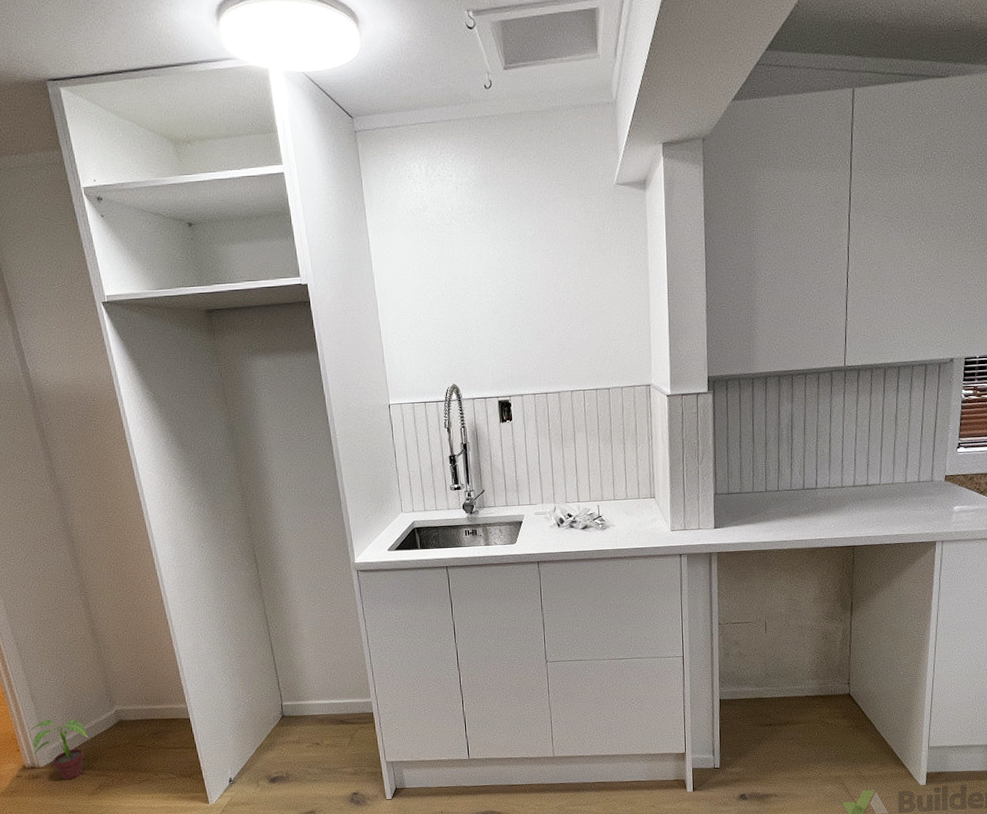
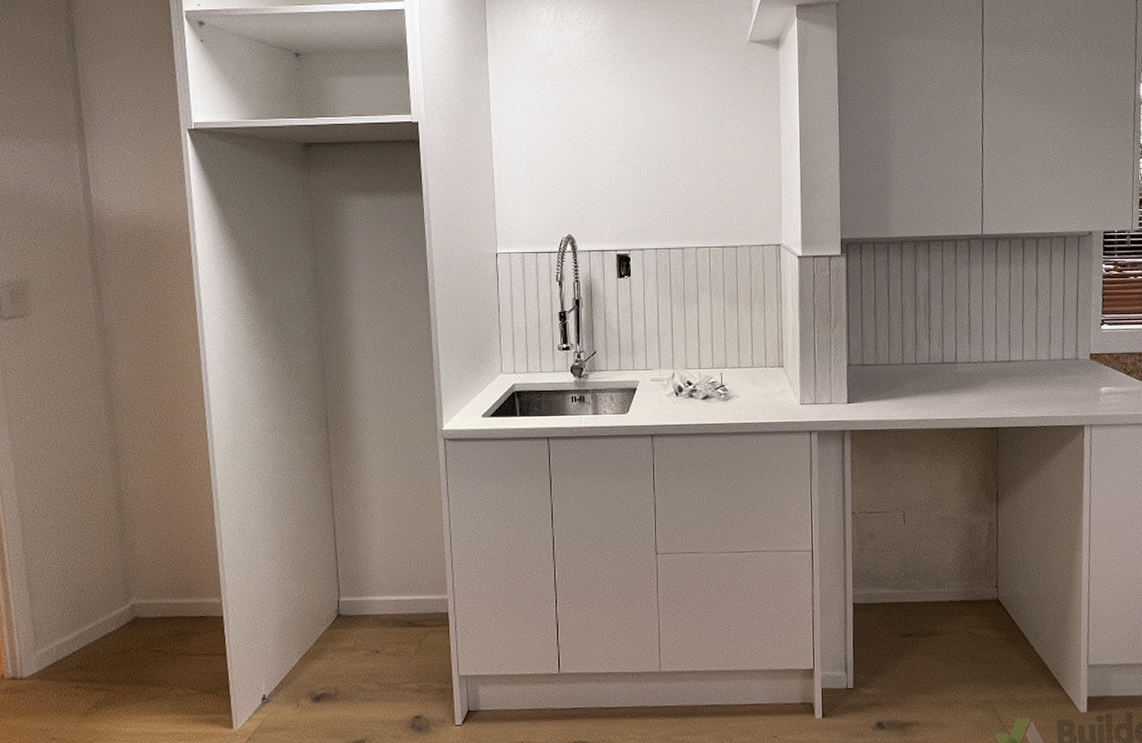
potted plant: present [30,718,88,780] -> none [18,614,92,695]

